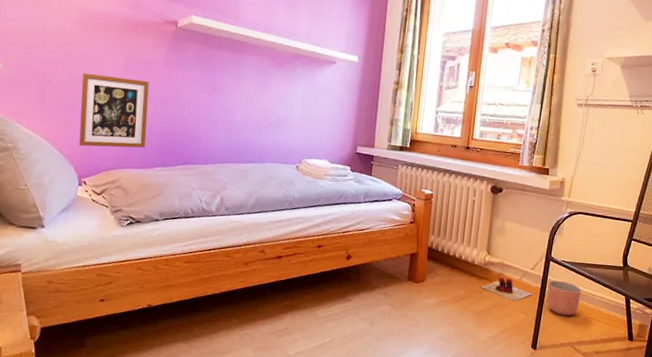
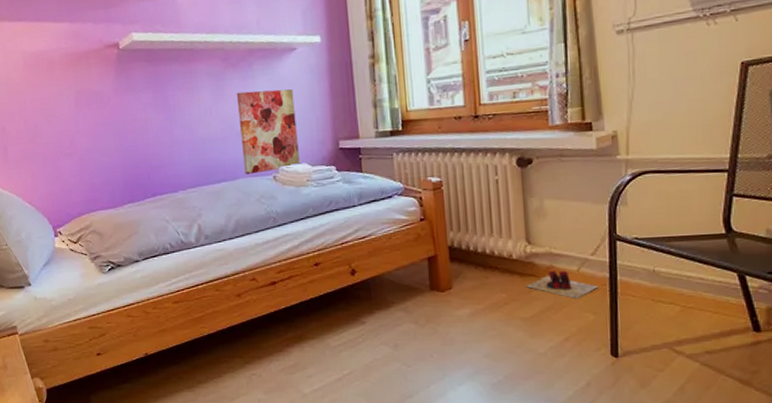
picture frame: present [79,72,149,148] -> none [37,113,112,195]
wall art: none [272,88,327,162] -> present [236,89,300,174]
planter: present [547,280,582,316] -> none [619,264,670,310]

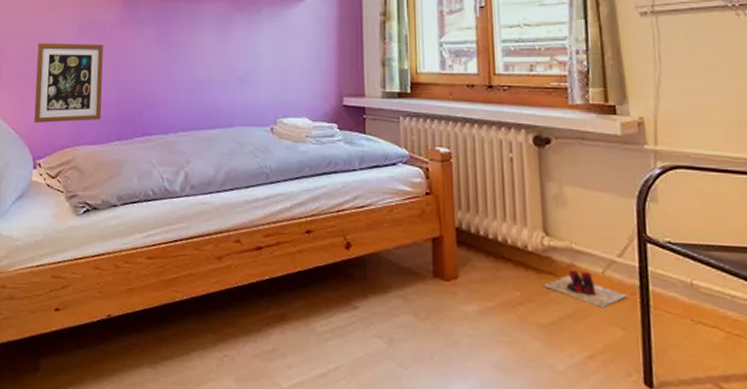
picture frame: none [37,113,112,195] -> present [34,42,104,123]
wall art: present [236,89,300,174] -> none [241,36,300,123]

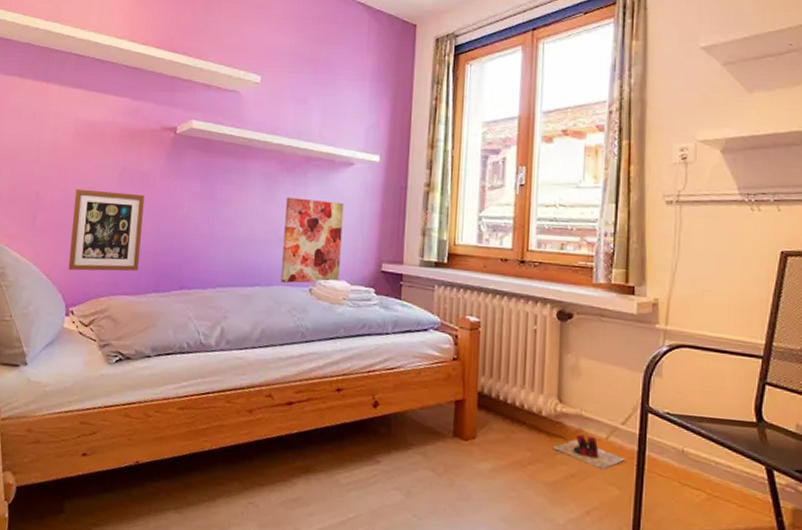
wall art: none [241,36,300,123] -> present [280,197,344,283]

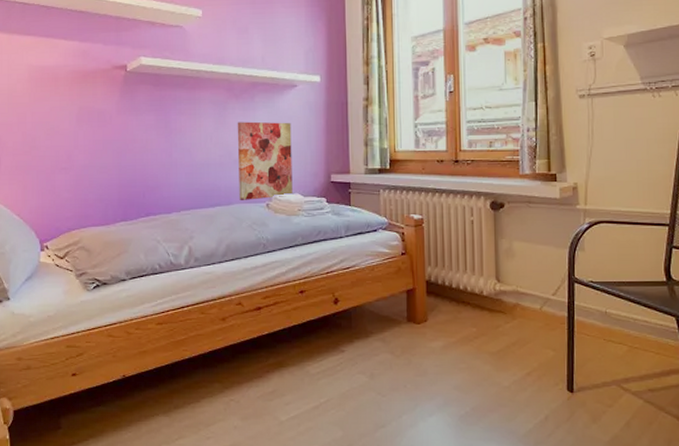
picture frame: present [68,188,145,271] -> none [36,131,106,208]
slippers: present [552,434,625,470] -> none [494,308,557,336]

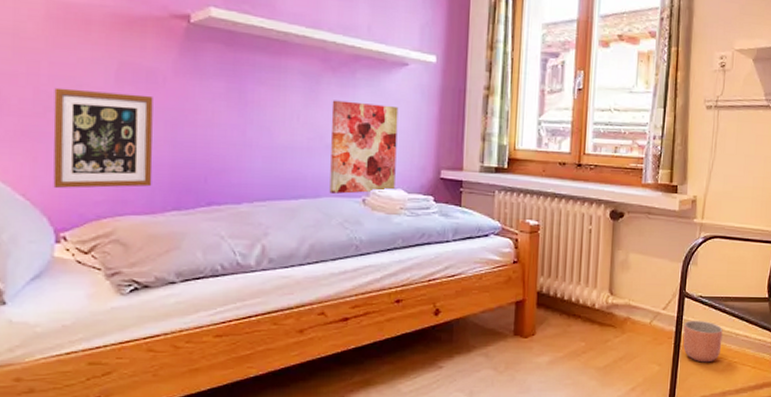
picture frame: none [36,131,106,208] -> present [53,87,153,188]
planter: none [576,305,619,348] -> present [683,320,723,363]

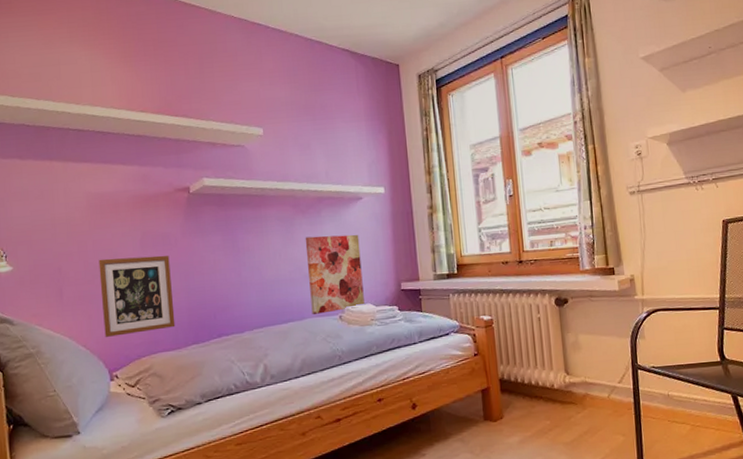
planter: present [683,320,723,363] -> none [641,389,682,430]

